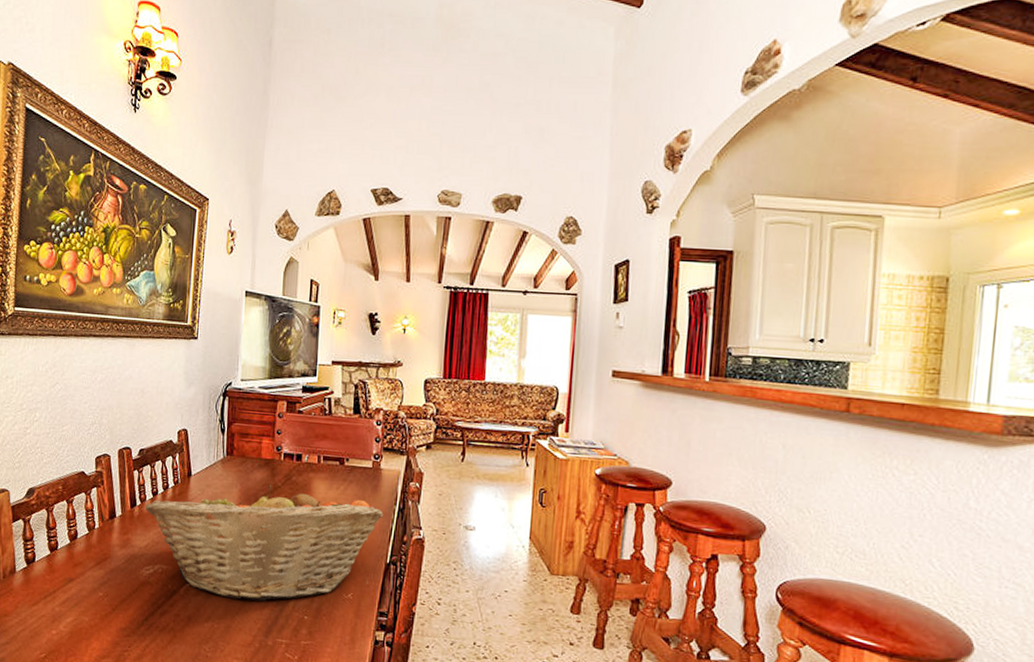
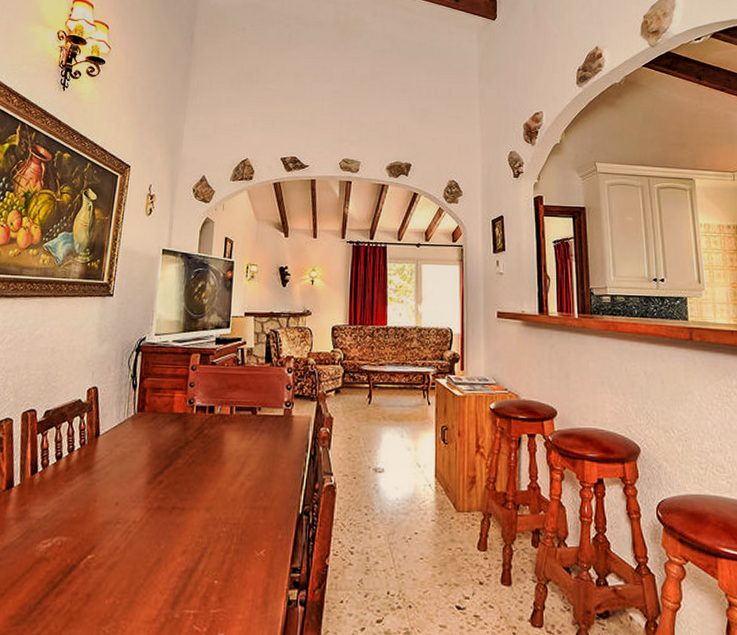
fruit basket: present [145,484,383,602] -> none [47,439,295,569]

